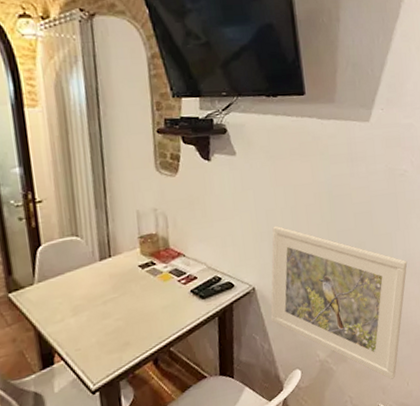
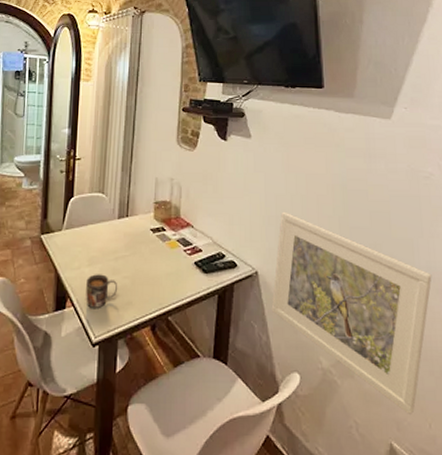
mug: none [73,321,112,358] -> present [86,274,118,308]

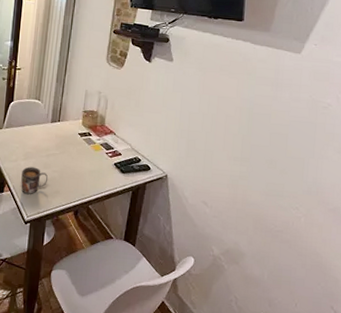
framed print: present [271,211,432,416] -> none [176,127,316,296]

